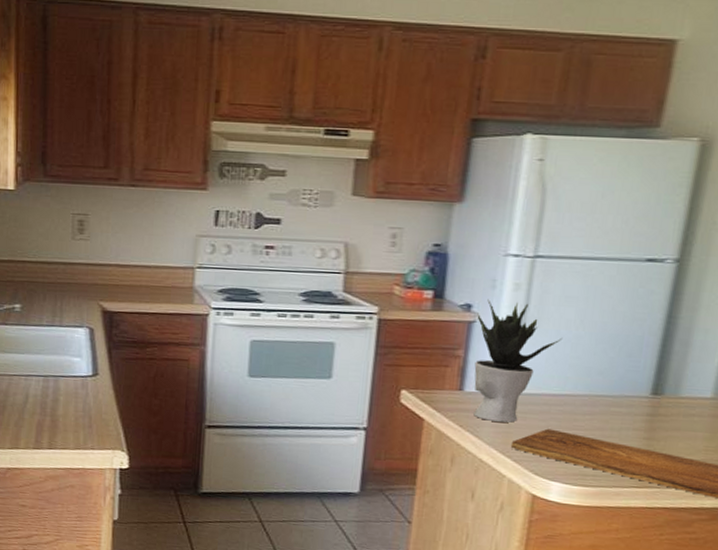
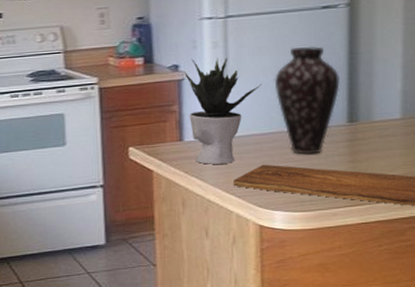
vase: none [576,301,652,425] -> present [274,46,340,155]

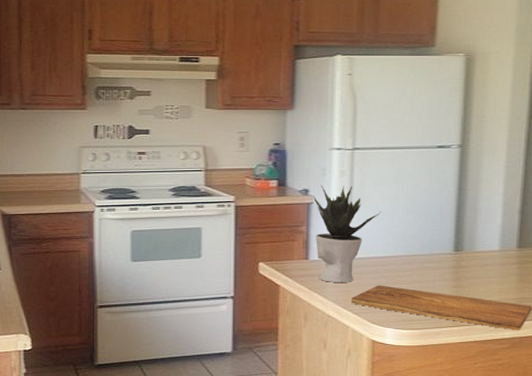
vase: present [274,46,340,155] -> none [392,180,449,278]

